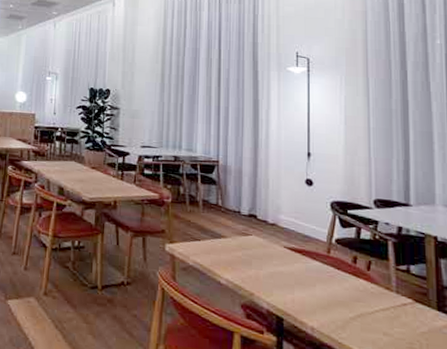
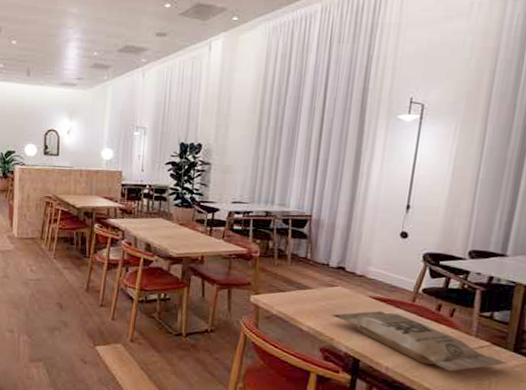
bag: none [248,262,433,333] -> present [331,310,507,371]

